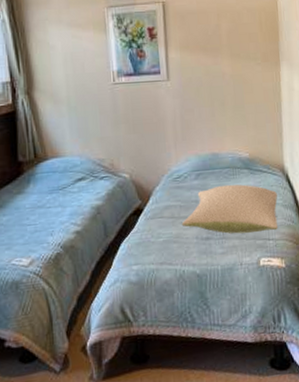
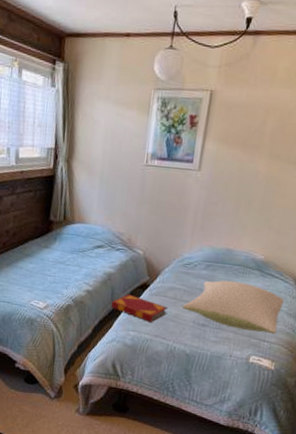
hardback book: none [105,224,168,250] -> present [110,294,168,322]

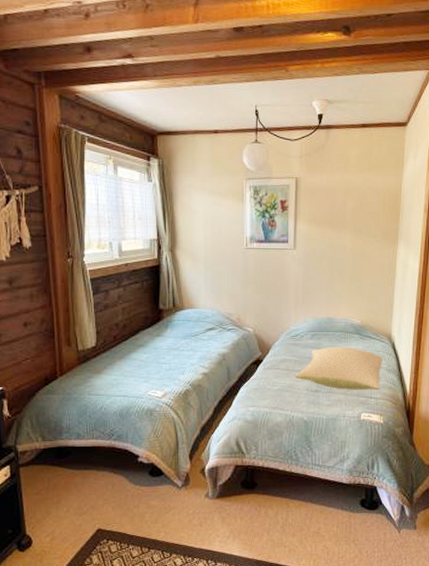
hardback book: present [110,294,168,322] -> none [228,371,282,395]

